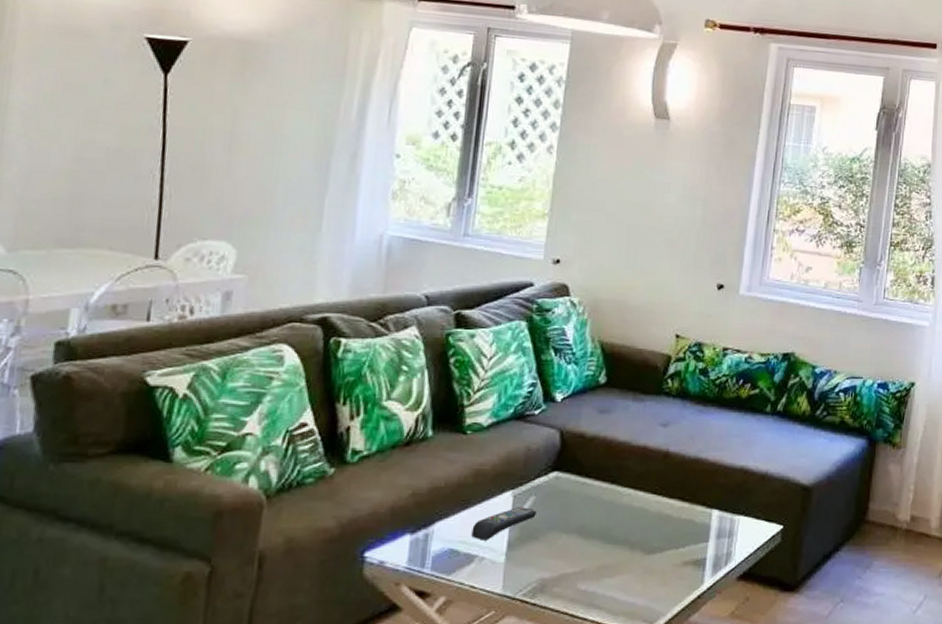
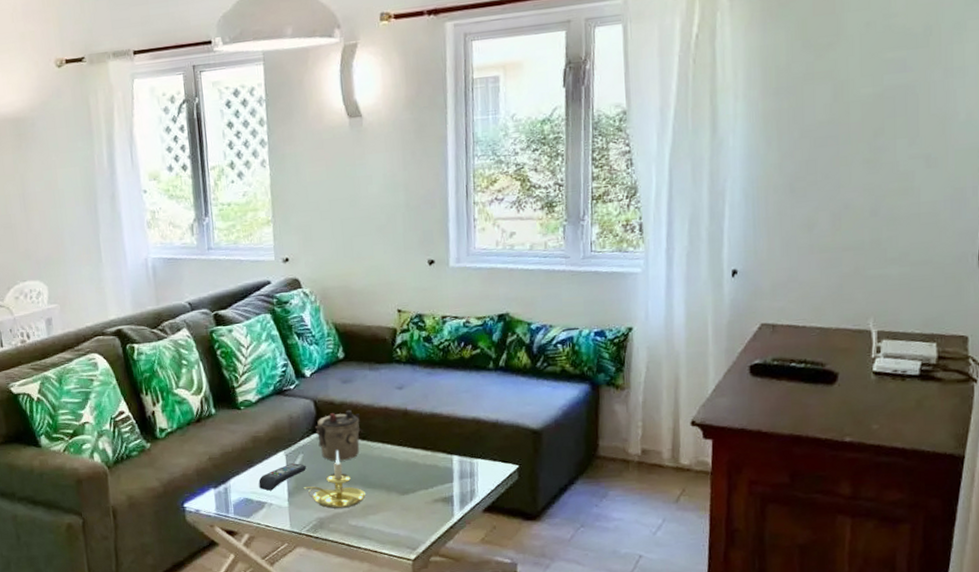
candle holder: none [528,493,605,567] -> present [303,449,367,509]
teapot: none [556,445,614,508] -> present [315,409,363,462]

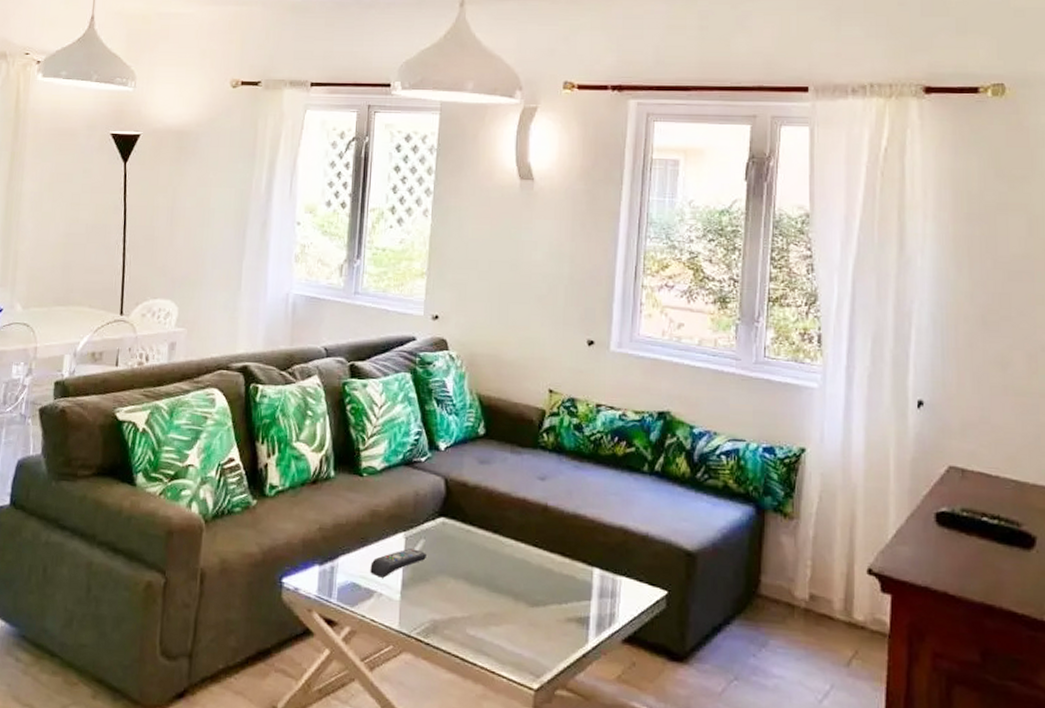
candle holder: present [303,449,367,509] -> none [420,540,491,613]
teapot: present [315,409,363,462] -> none [443,495,496,555]

